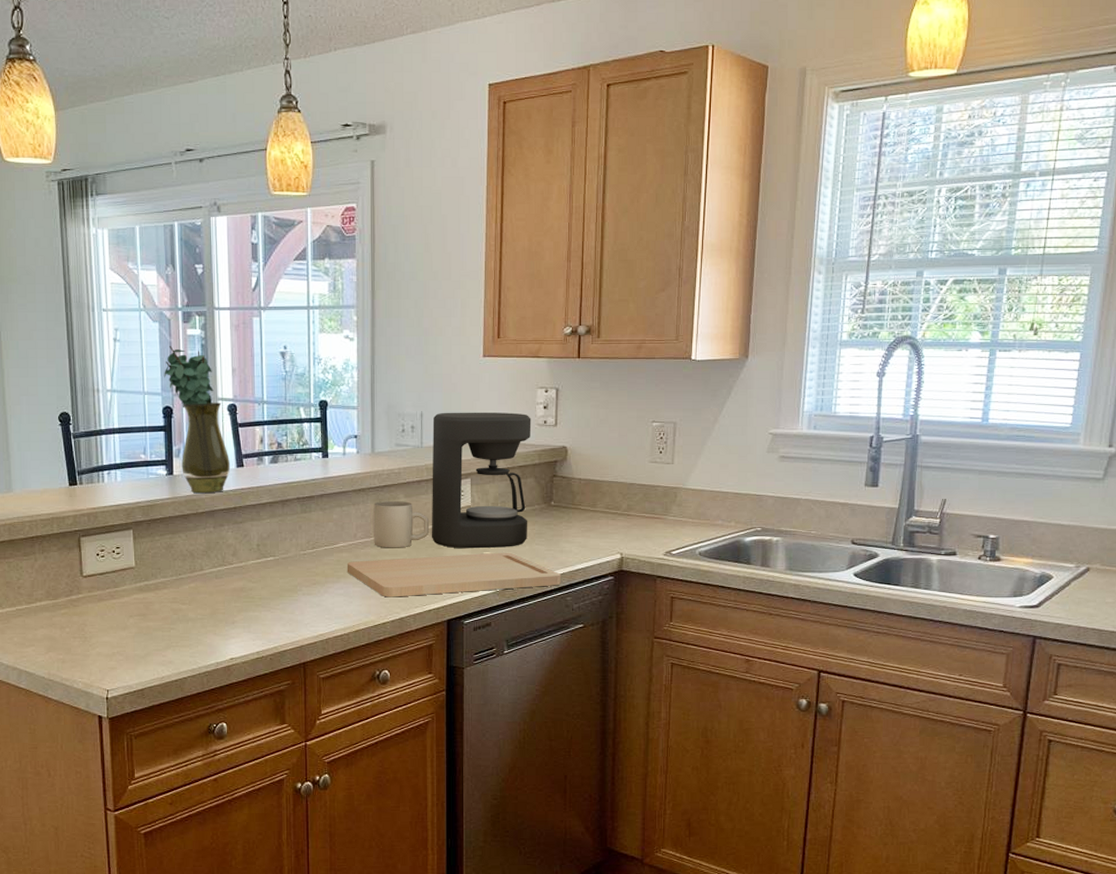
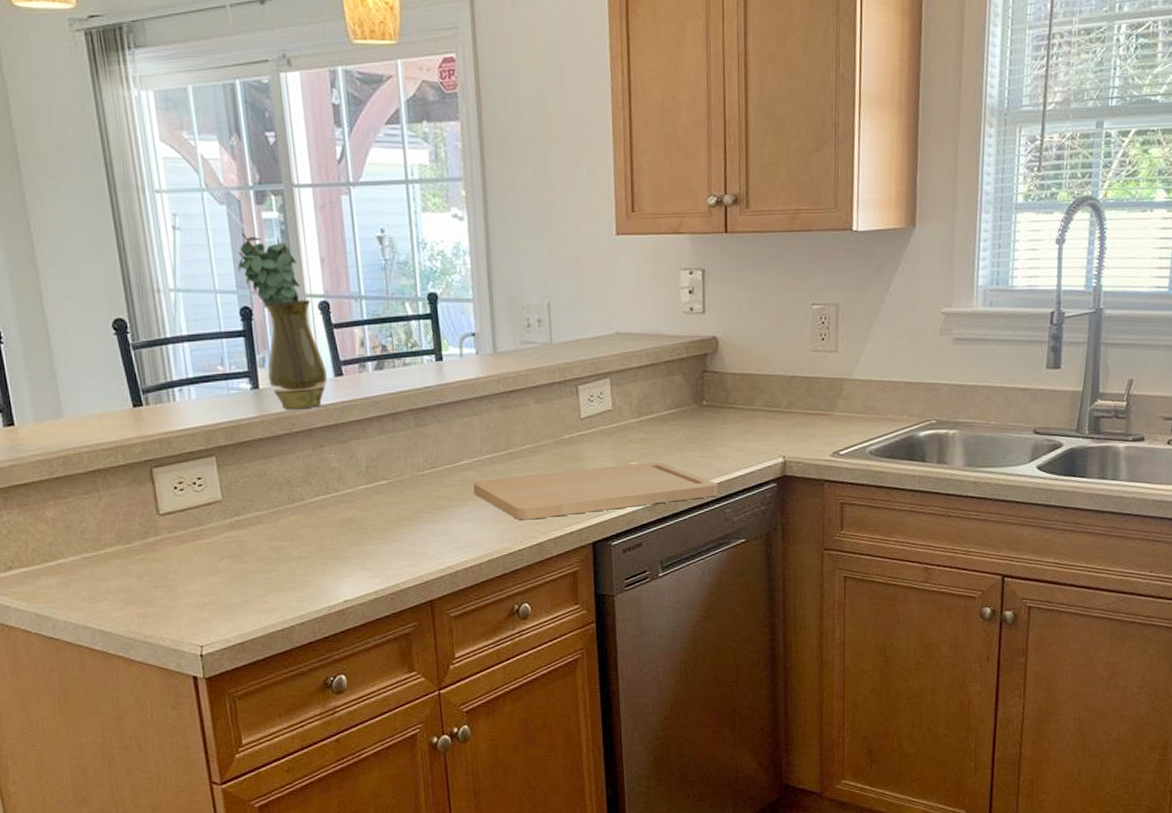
mug: present [372,500,430,548] -> none [499,407,566,464]
coffee maker: present [431,412,532,549] -> none [562,299,678,460]

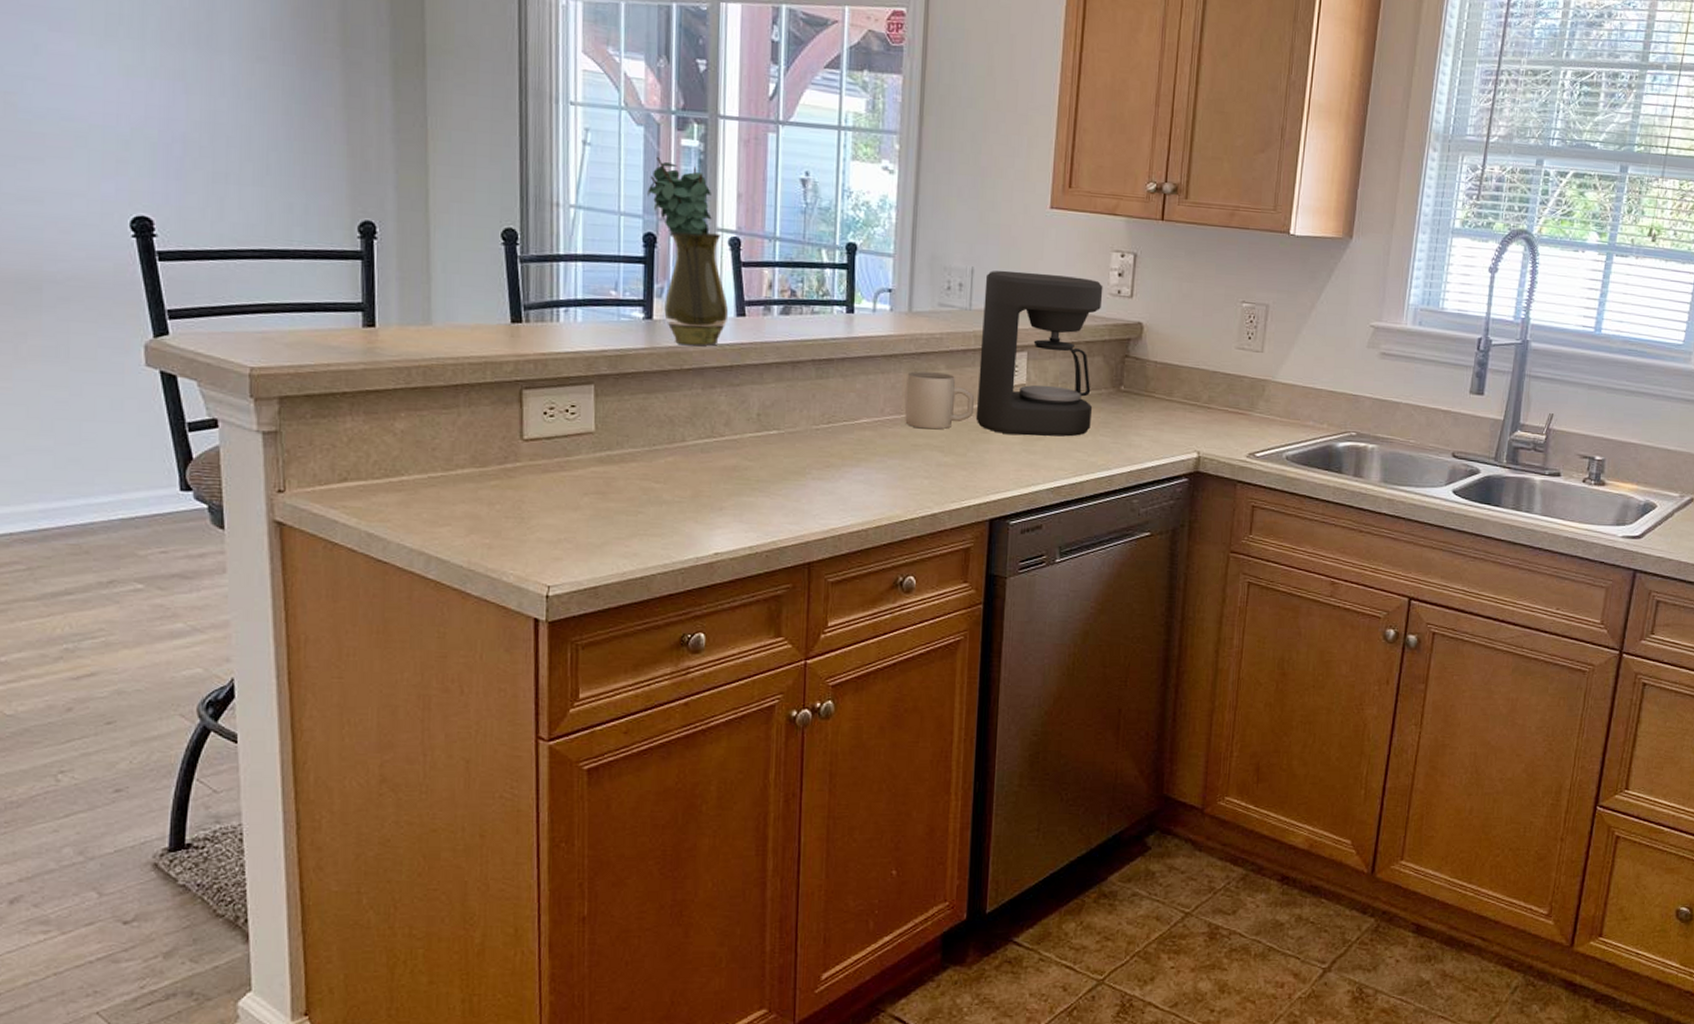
cutting board: present [472,461,718,521] -> none [869,441,1127,489]
mug: none [499,407,566,464] -> present [904,370,975,430]
coffee maker: none [562,299,678,460] -> present [975,270,1103,437]

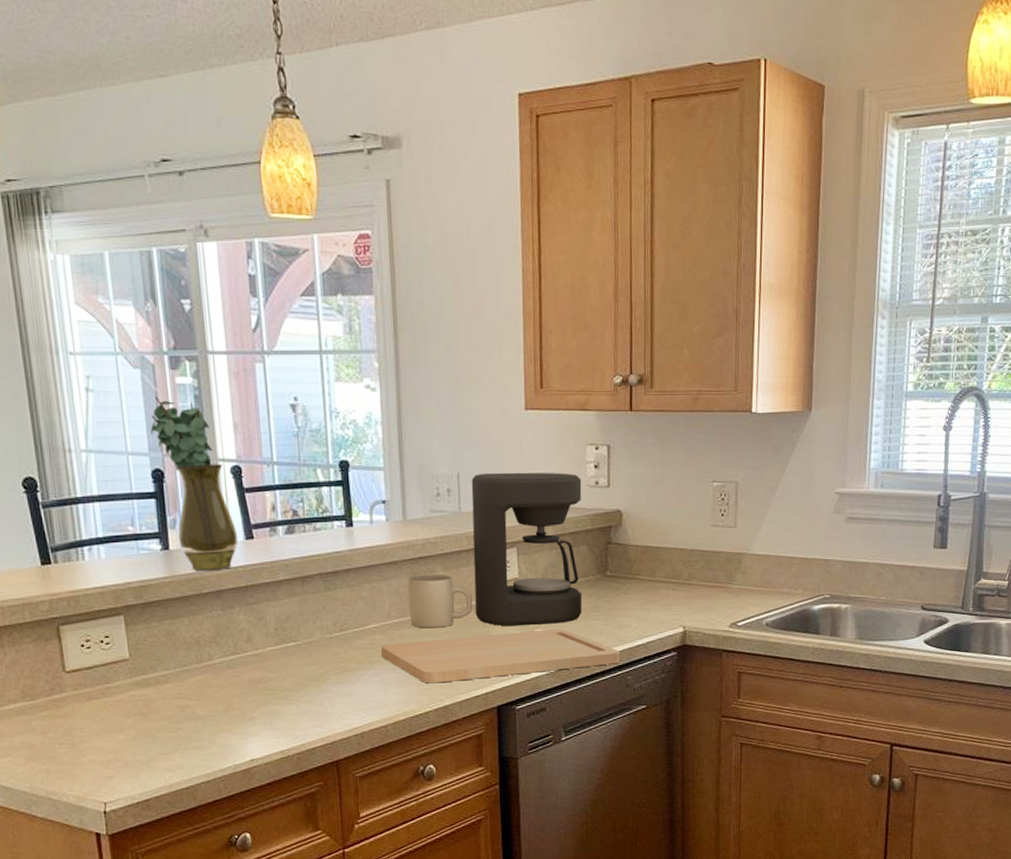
cutting board: none [869,441,1127,489] -> present [380,629,620,684]

